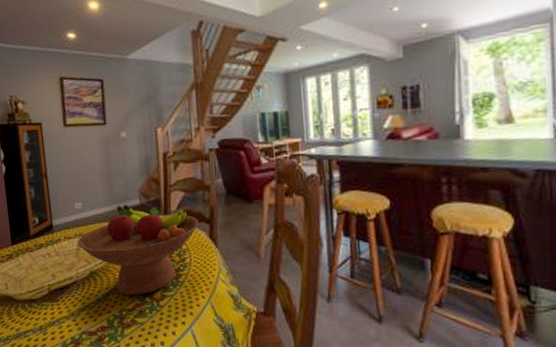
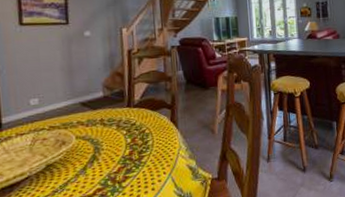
fruit bowl: present [77,204,200,296] -> none [31,97,162,183]

